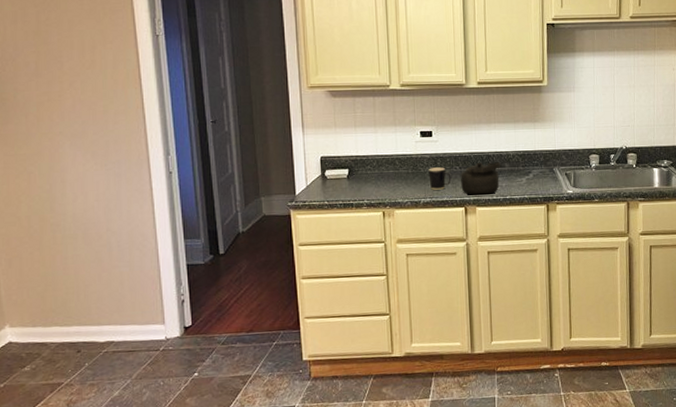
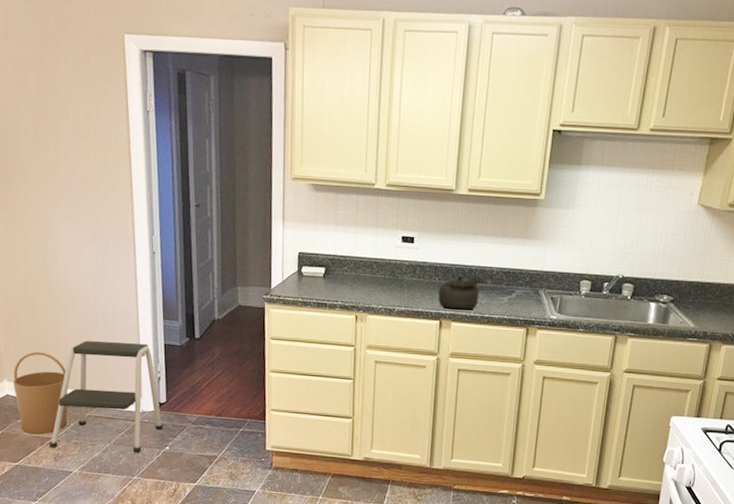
bucket: none [16,289,81,382] -> present [12,351,68,435]
step stool: none [60,267,190,394] -> present [49,341,163,452]
mug: present [428,167,451,190] -> none [406,276,429,300]

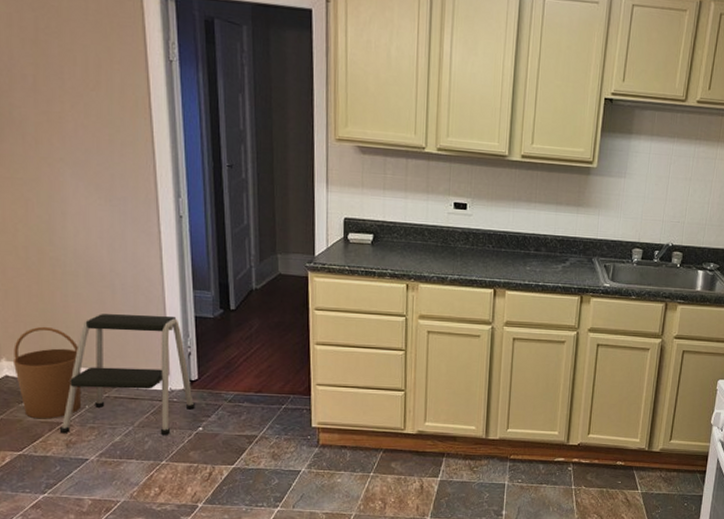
kettle: present [438,275,483,311] -> none [492,243,537,279]

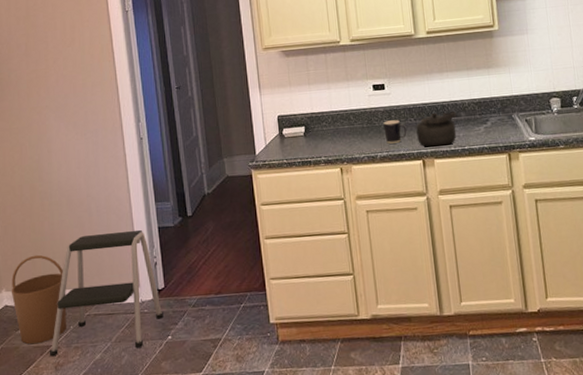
mug: none [458,243,483,268] -> present [383,120,407,144]
kettle: none [492,243,537,279] -> present [416,111,457,148]

